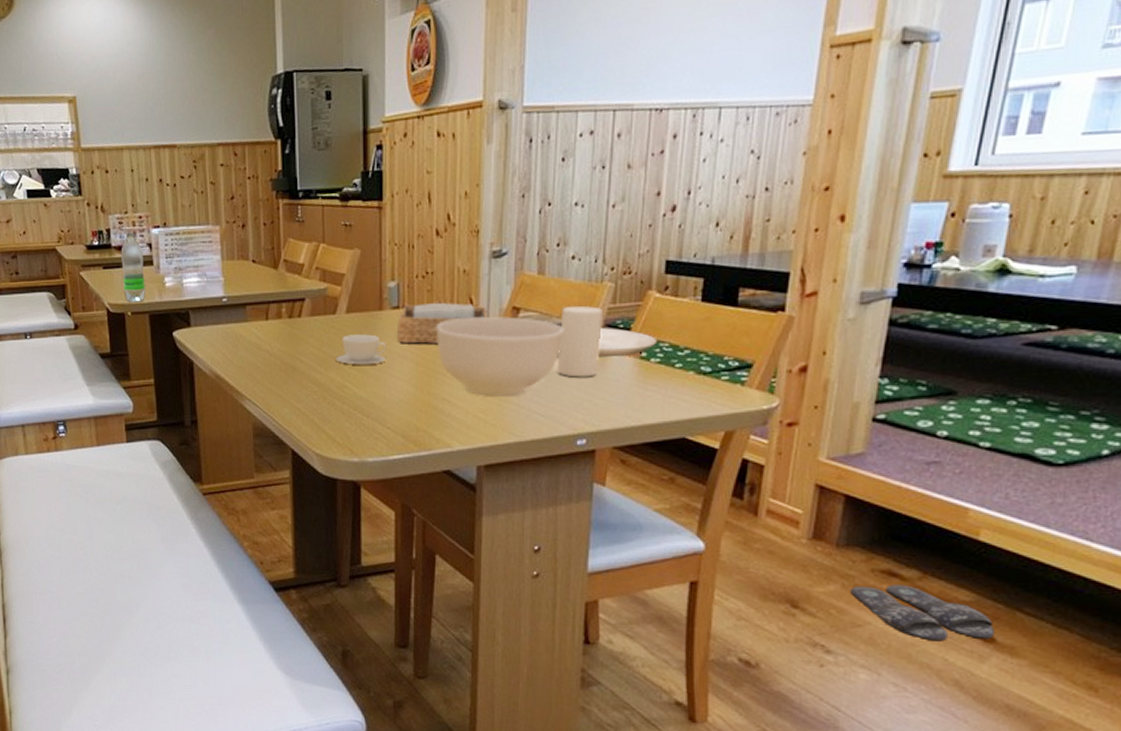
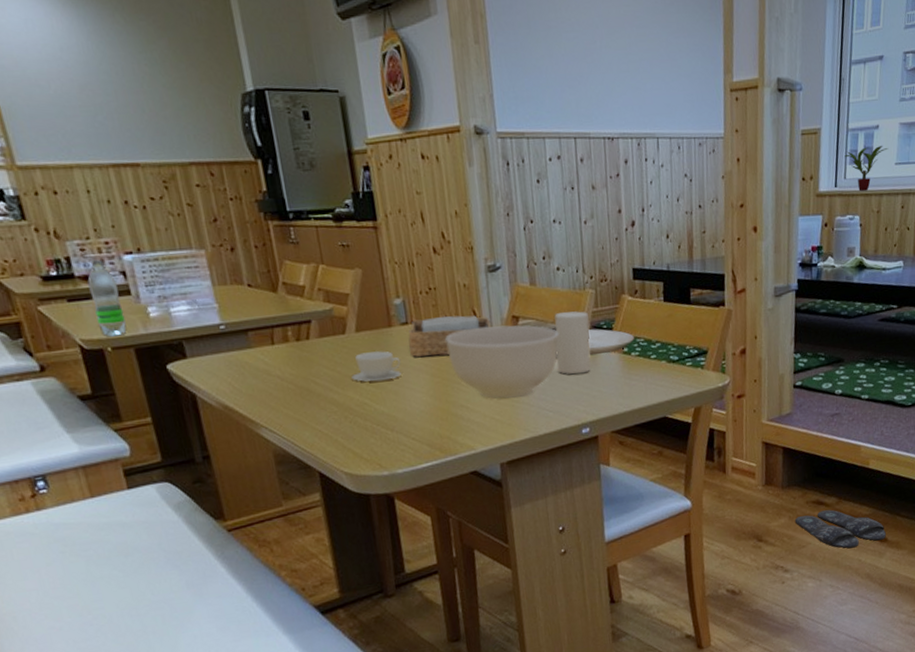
potted plant: none [996,110,1072,171] -> present [844,146,888,192]

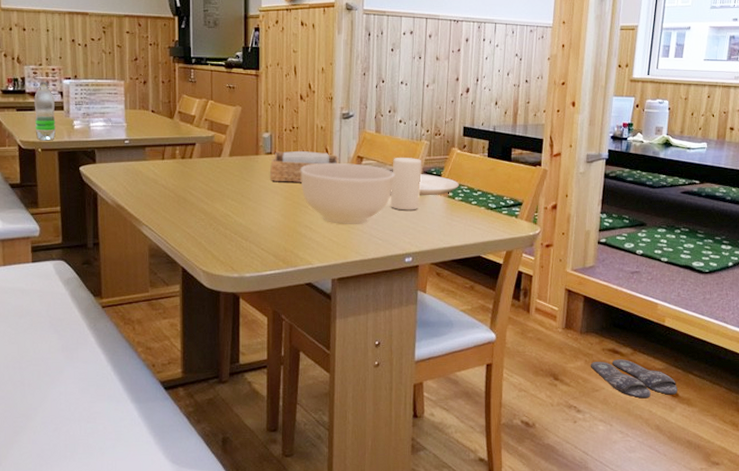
teacup: present [351,351,401,382] -> none [220,174,262,198]
potted plant: present [844,146,888,192] -> none [658,44,698,80]

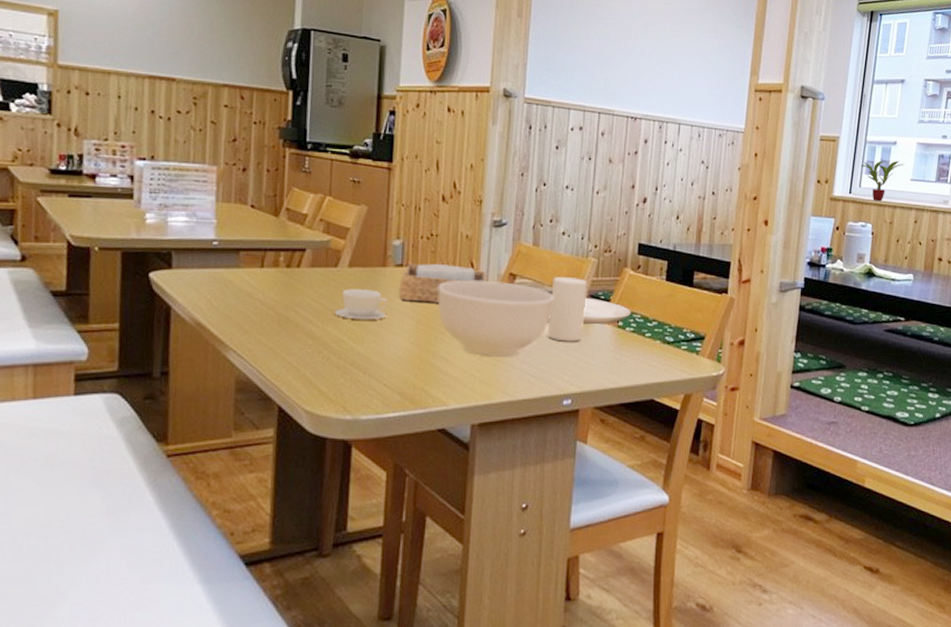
bottle: present [34,82,56,141] -> none [92,161,122,237]
teacup: none [220,174,262,198] -> present [334,289,388,320]
slippers: present [591,359,677,399] -> none [780,527,878,575]
potted plant: none [658,44,698,80] -> present [861,160,904,202]

